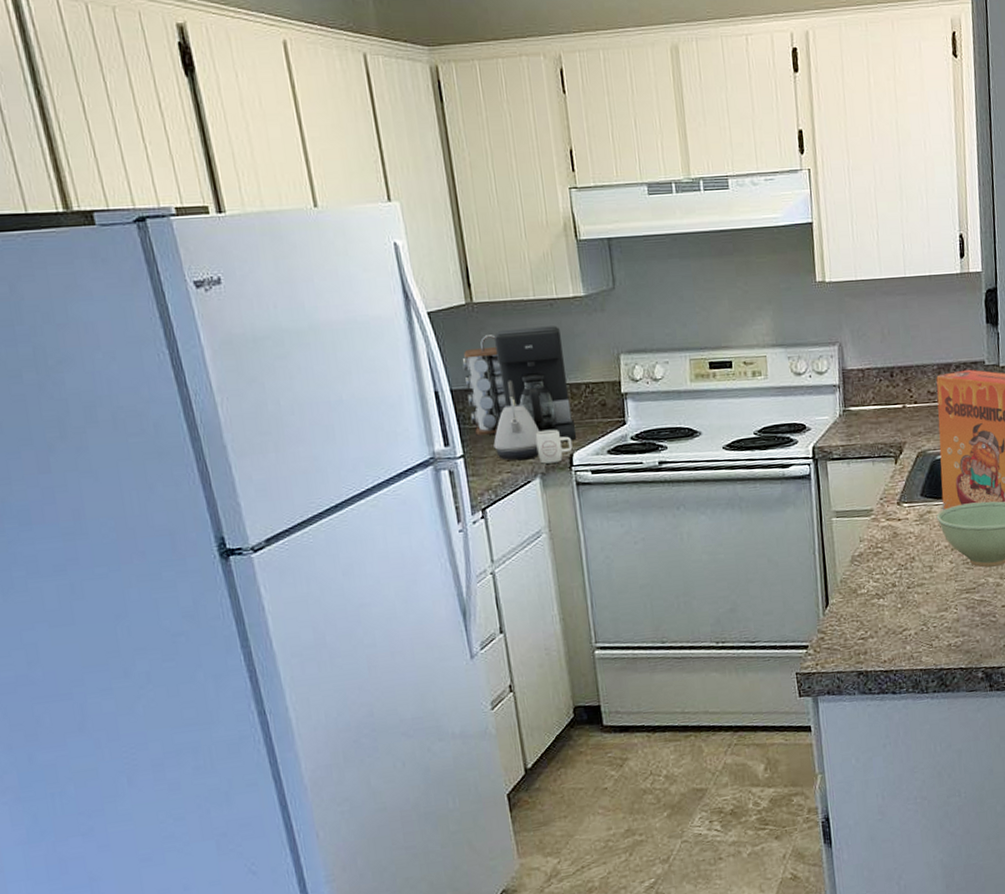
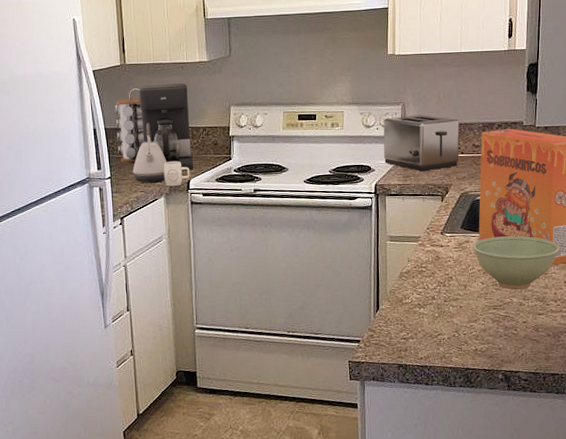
toaster: none [816,355,913,428] -> present [383,114,460,172]

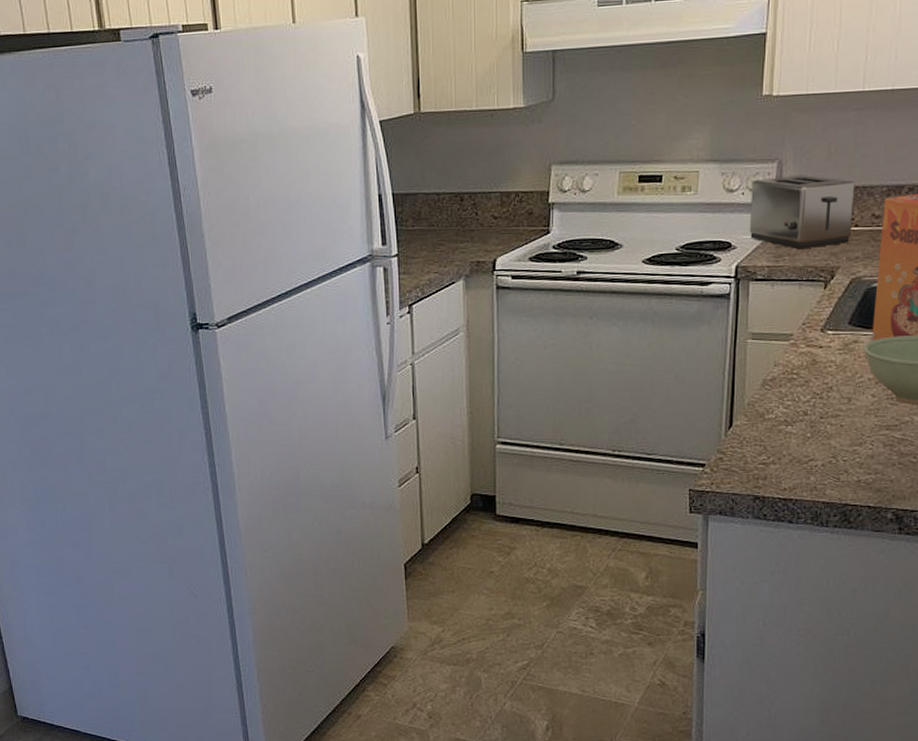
spice rack: present [115,88,144,163] -> none [405,143,440,237]
kettle: present [133,122,167,183] -> none [425,186,469,263]
coffee maker: present [138,83,194,171] -> none [435,136,502,247]
mug: present [163,161,190,187] -> none [463,234,497,267]

